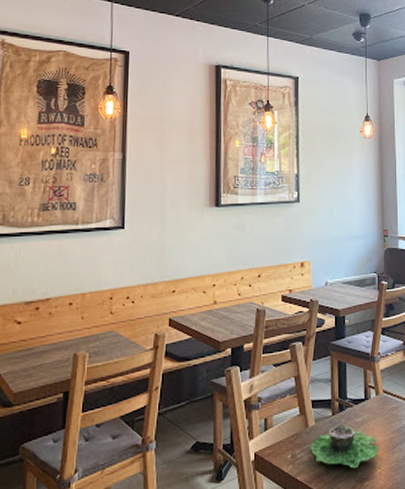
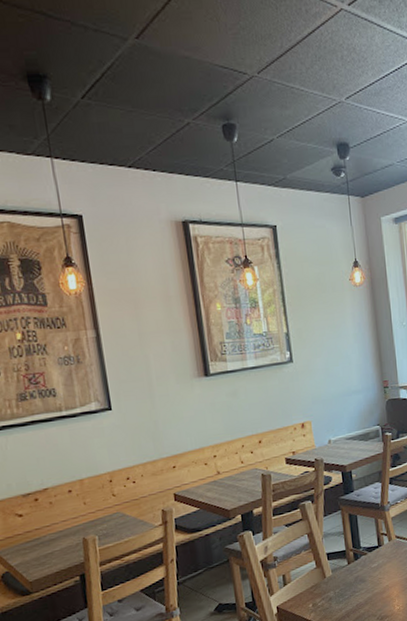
succulent planter: present [310,424,379,469] -> none [330,571,396,610]

